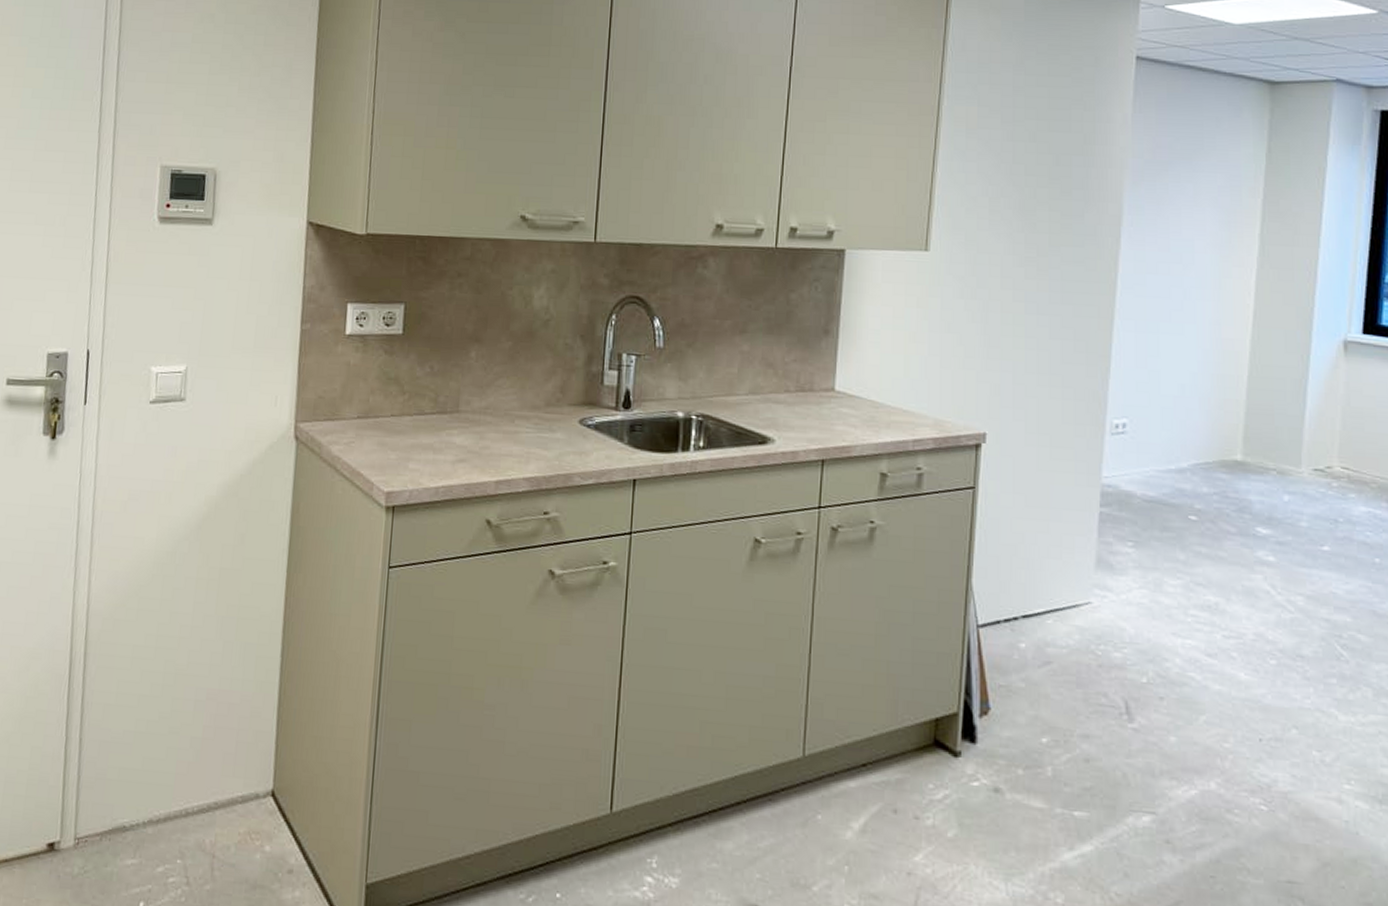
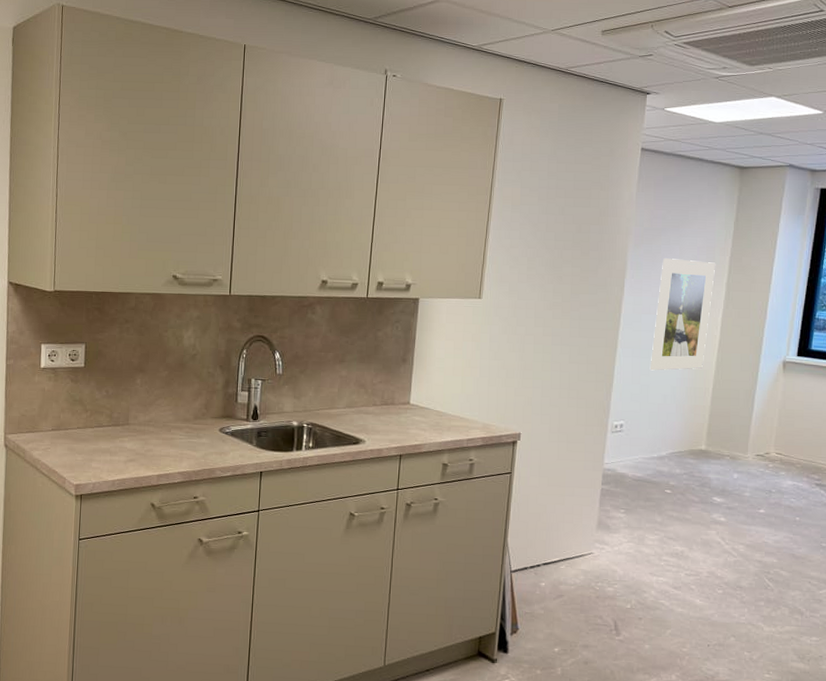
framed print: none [1160,200,1244,351] -> present [649,258,716,371]

